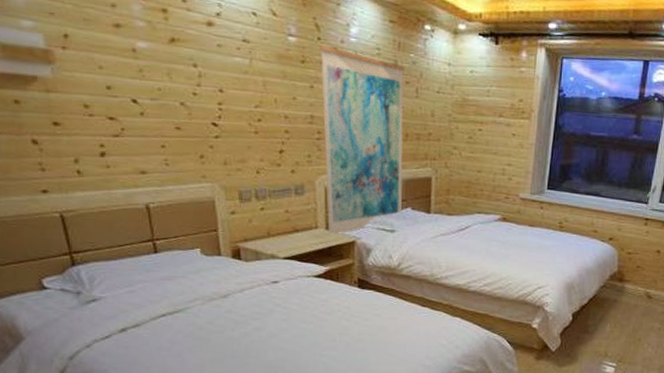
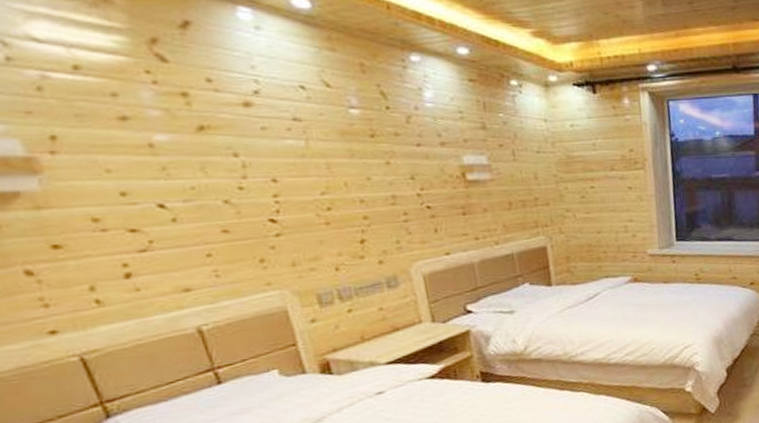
wall art: present [318,45,405,234] -> none [388,115,520,327]

